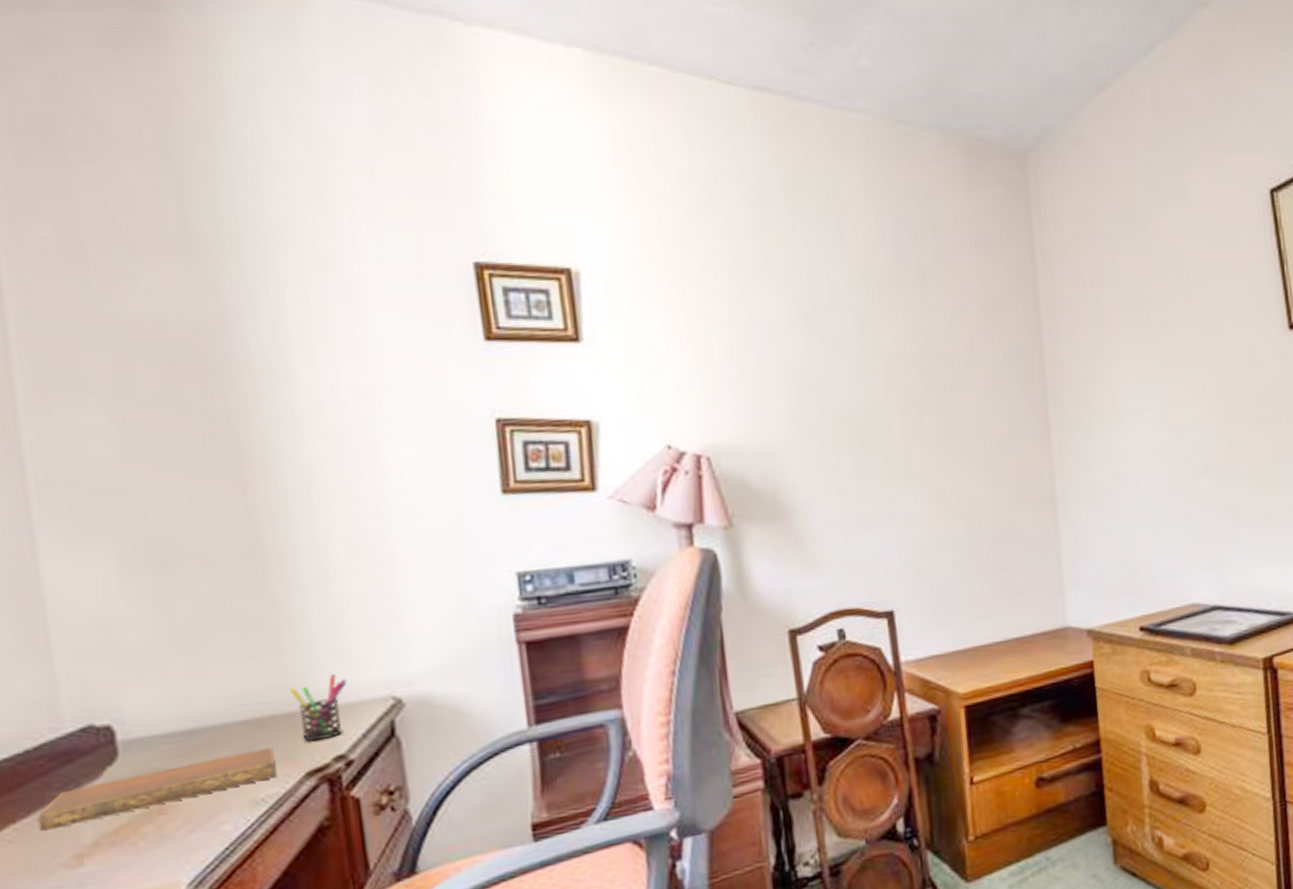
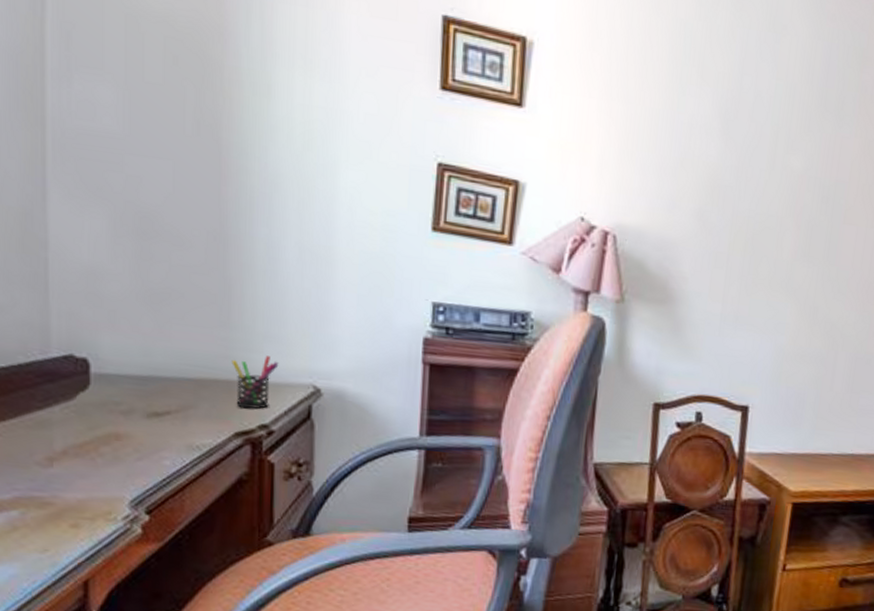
notebook: present [37,747,277,831] -> none [22,403,212,433]

